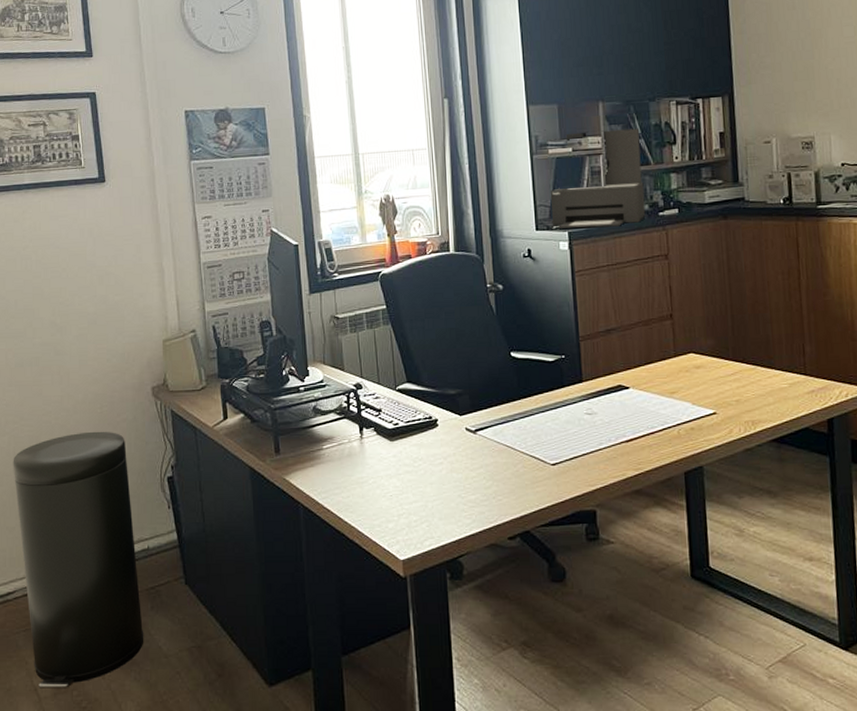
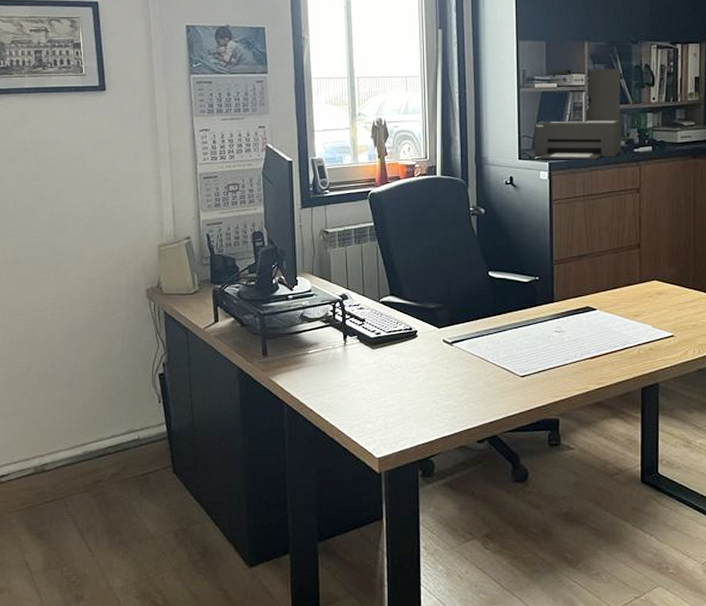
pedal bin: present [13,431,144,688] -> none [9,328,133,564]

